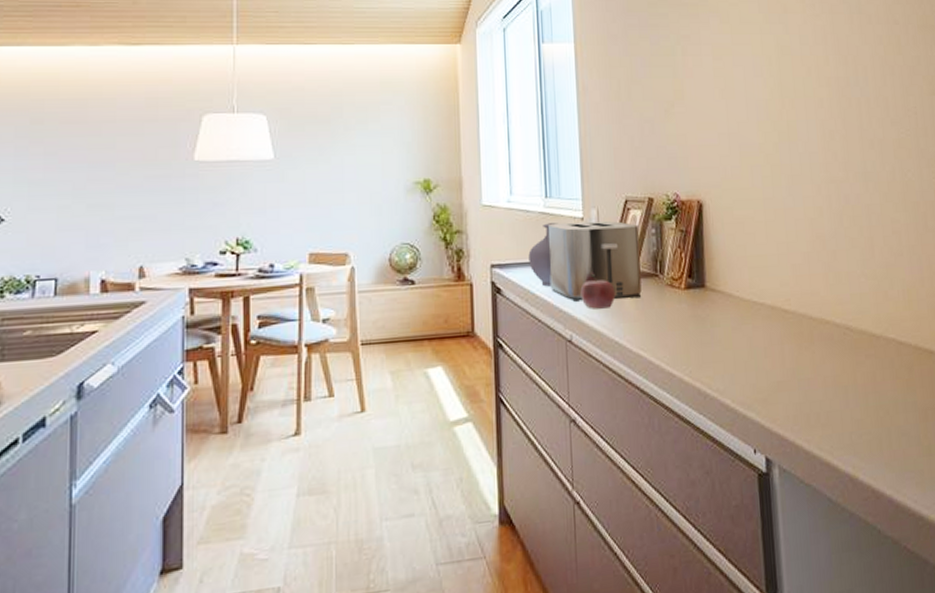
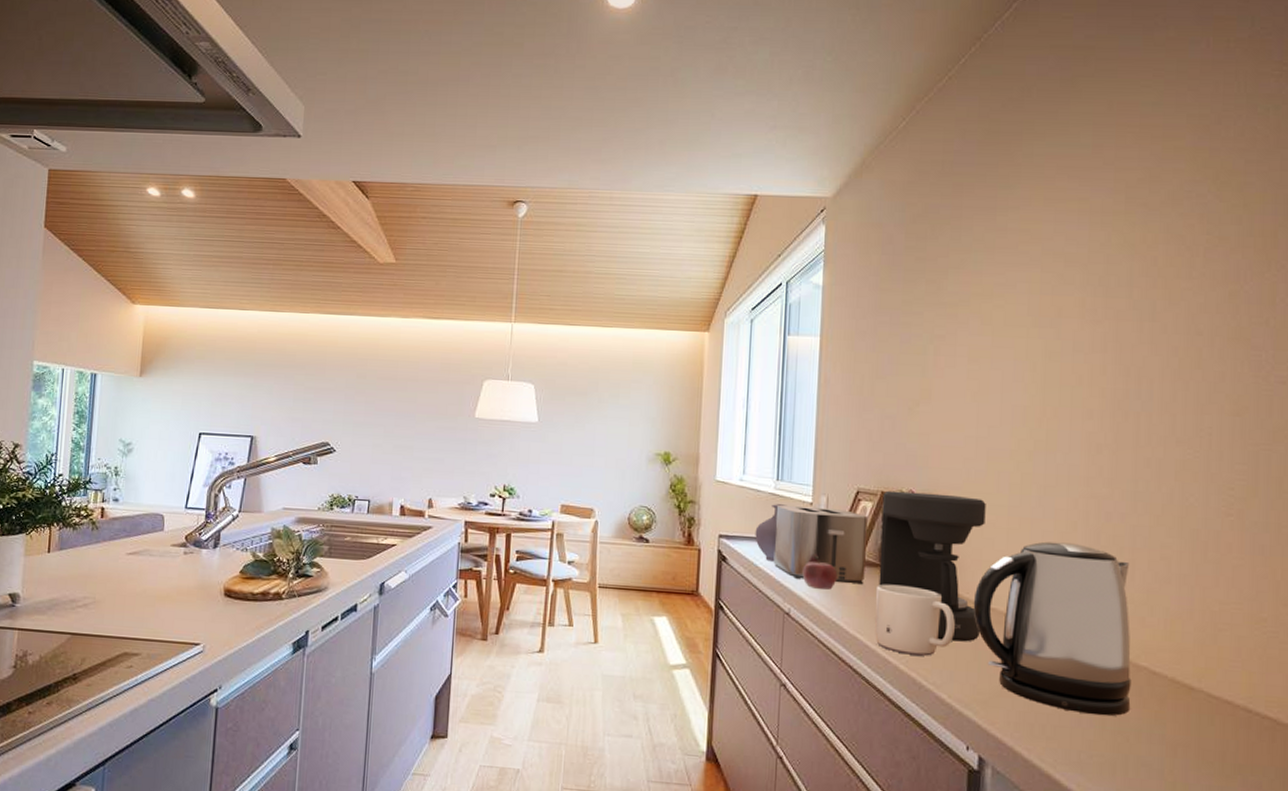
coffee maker: none [650,193,753,344] -> present [878,490,986,642]
mug: none [653,292,731,365] -> present [875,583,955,656]
kettle: none [743,228,887,395] -> present [973,541,1132,716]

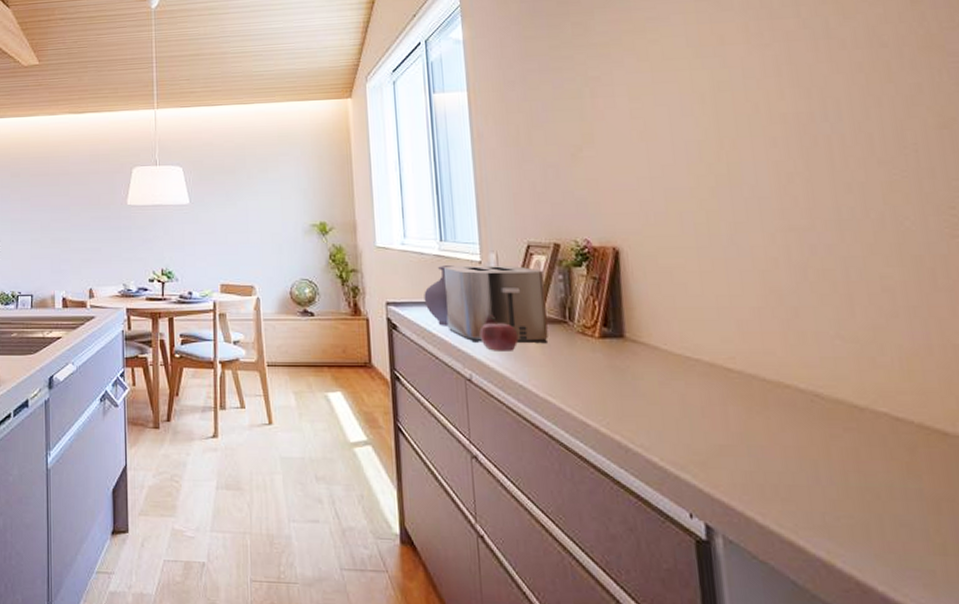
mug: present [875,583,955,656] -> none [562,341,657,416]
coffee maker: present [878,490,986,642] -> none [556,240,685,398]
kettle: present [973,541,1132,716] -> none [672,282,876,471]

